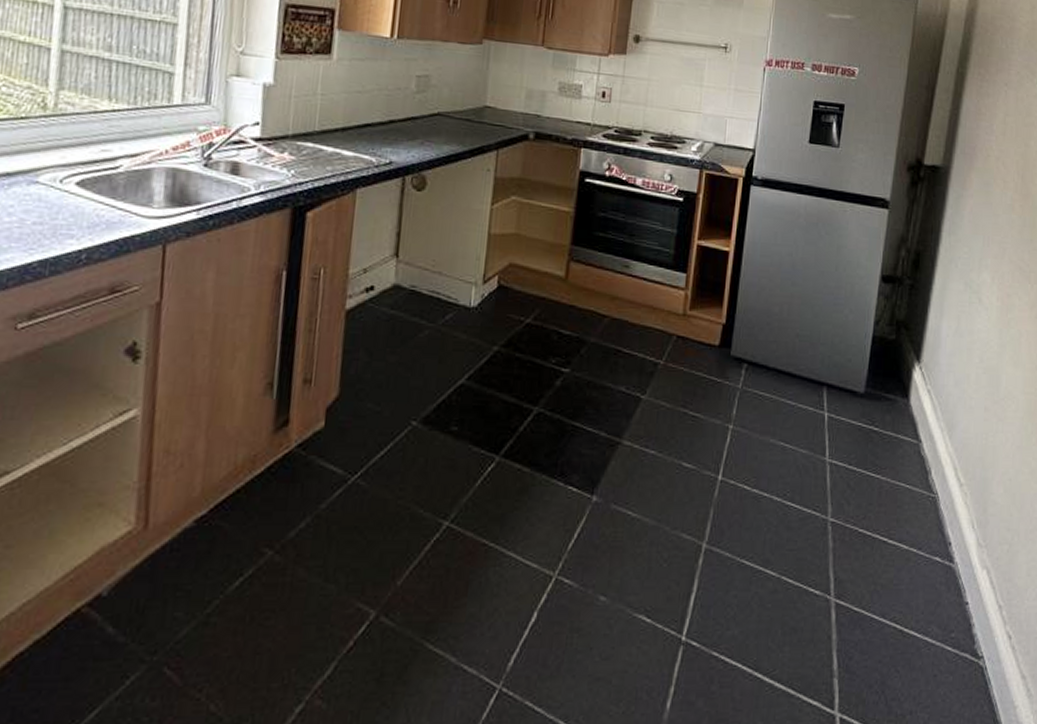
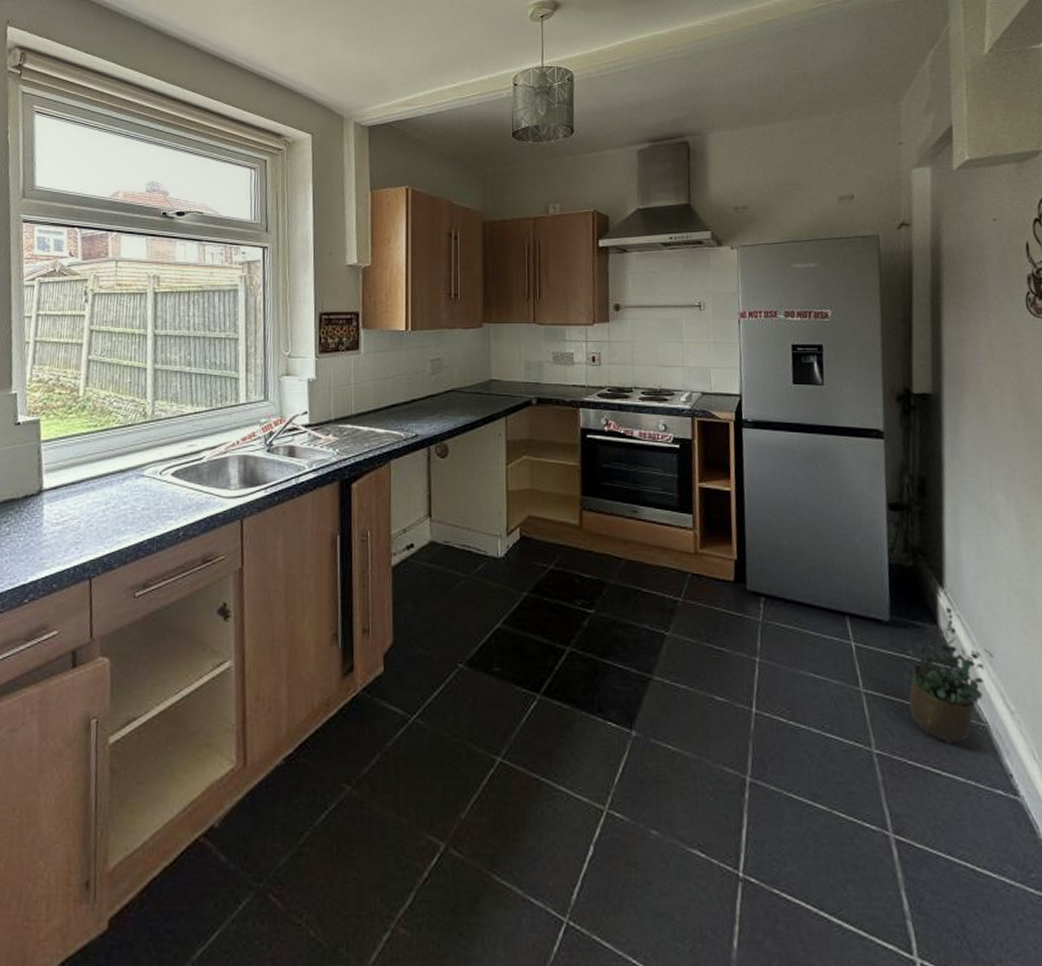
potted plant: none [869,382,954,513] -> present [904,607,994,743]

